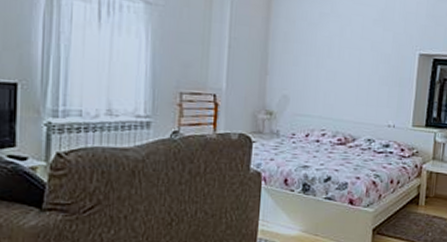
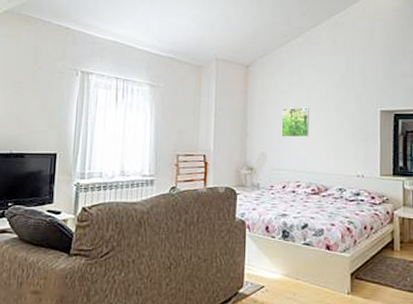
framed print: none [307,43,341,80] -> present [281,107,309,138]

